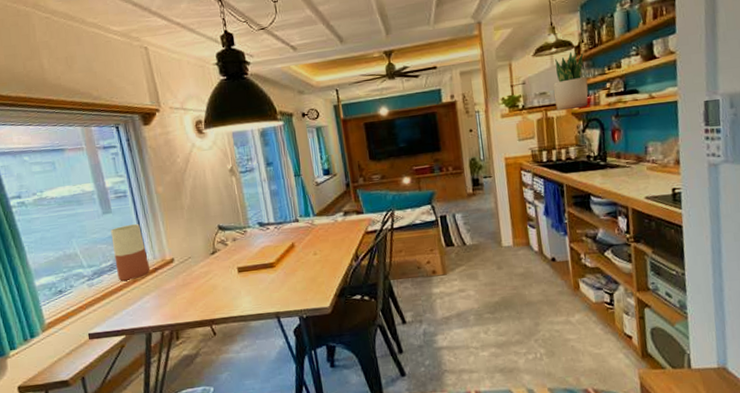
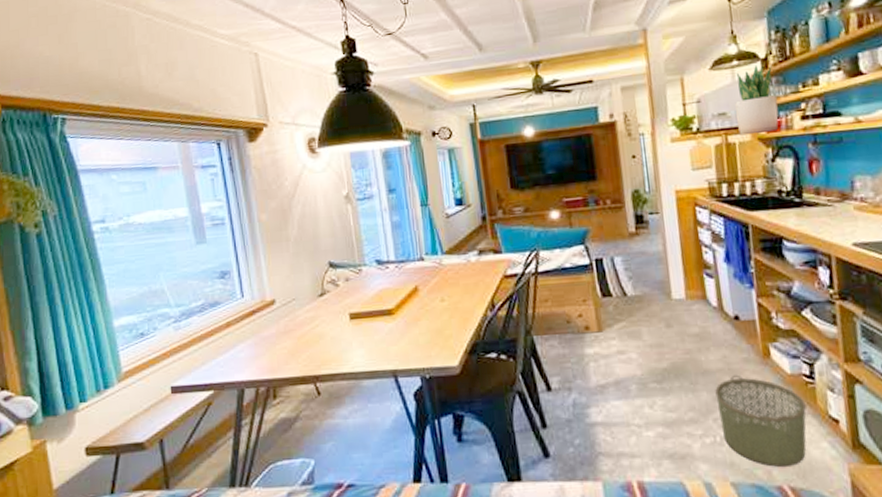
vase: present [110,224,151,282] -> none [204,257,247,325]
basket: none [536,304,607,375] -> present [715,374,807,467]

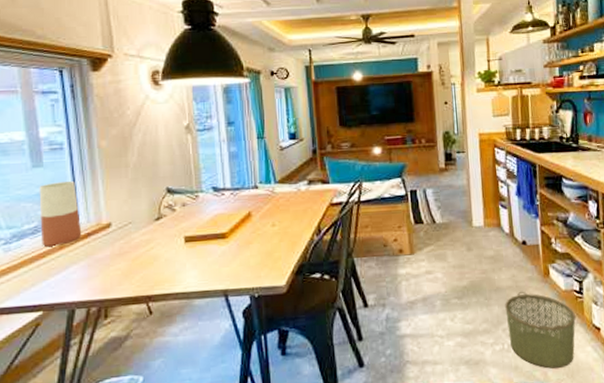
vase: none [204,257,247,325] -> present [39,181,82,247]
planter: present [735,65,779,136] -> none [529,31,563,90]

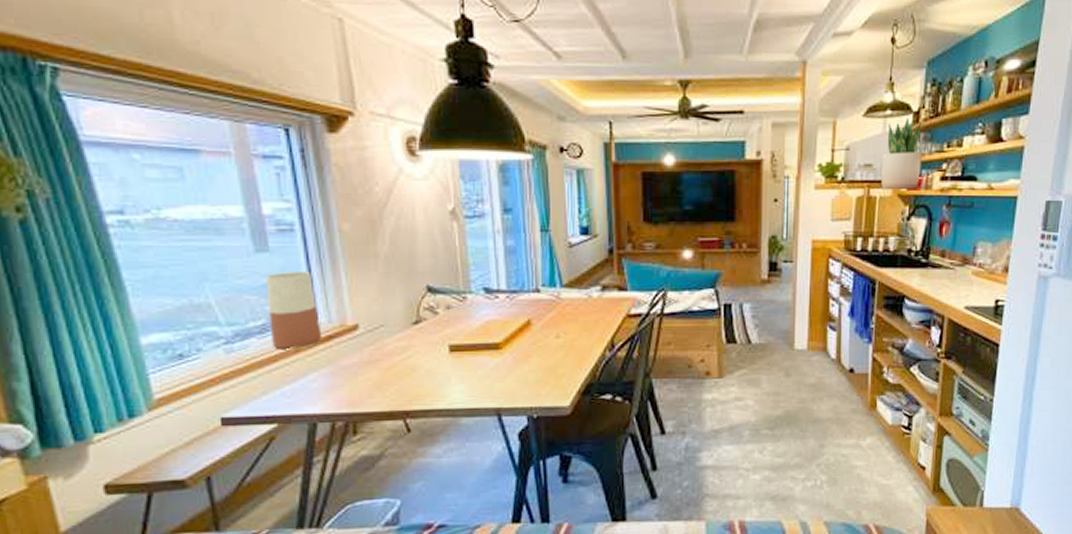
basket: present [505,291,576,369] -> none [822,424,900,508]
planter: none [529,31,563,90] -> present [881,117,922,190]

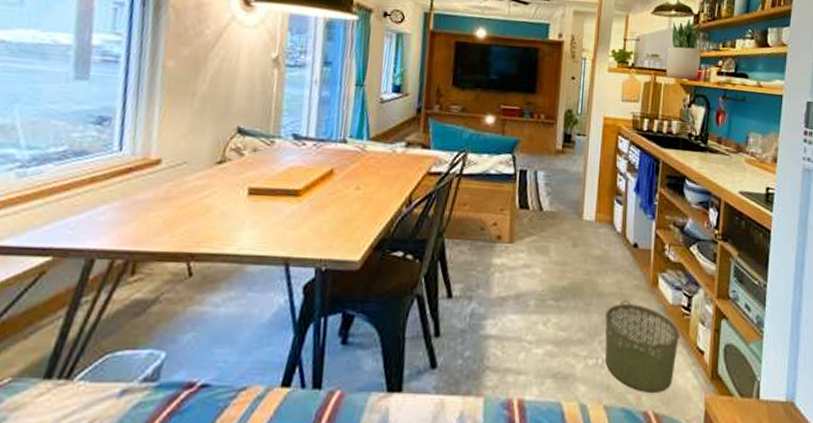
vase: present [265,272,322,350] -> none [68,100,126,179]
basket: none [822,424,900,508] -> present [604,300,679,392]

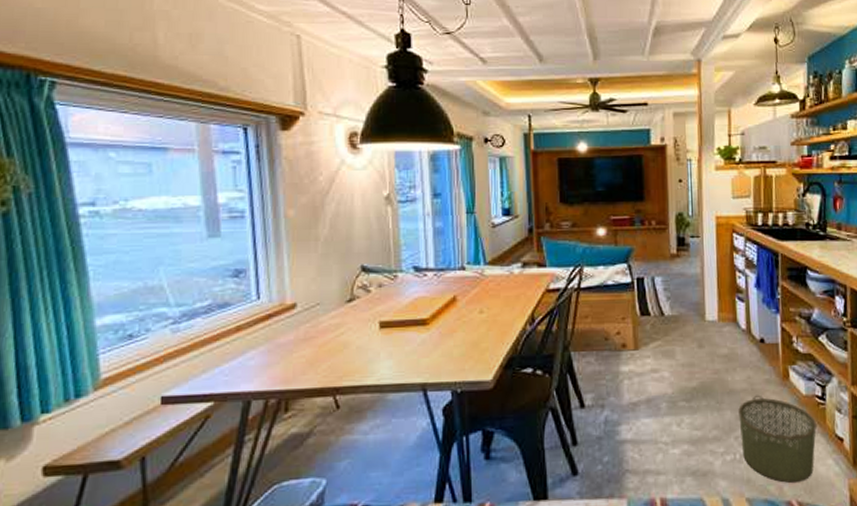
planter: present [666,18,702,80] -> none [775,105,811,170]

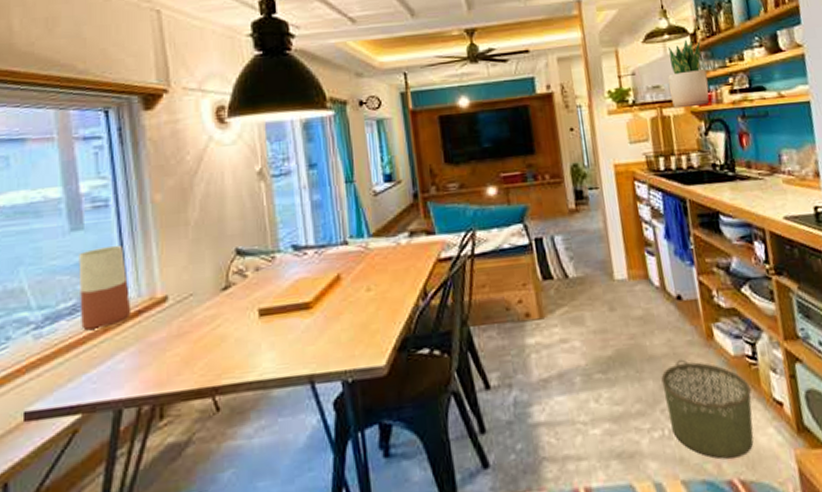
vase: none [214,255,263,329] -> present [78,246,131,331]
planter: none [775,105,811,170] -> present [668,39,710,109]

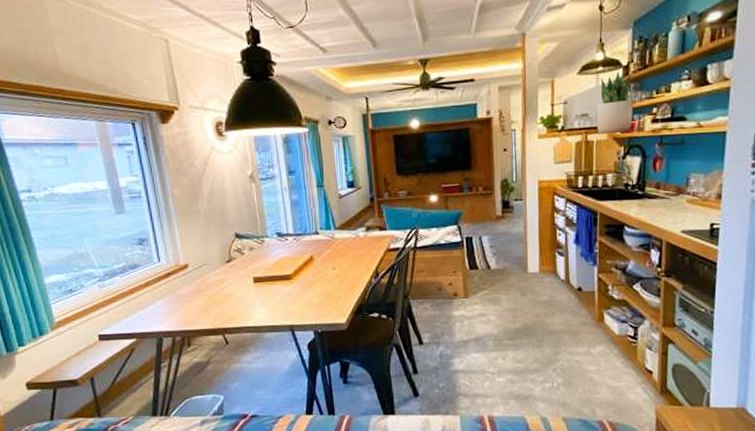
vase: present [78,246,131,331] -> none [123,227,164,285]
basket: present [661,359,754,459] -> none [556,334,628,406]

